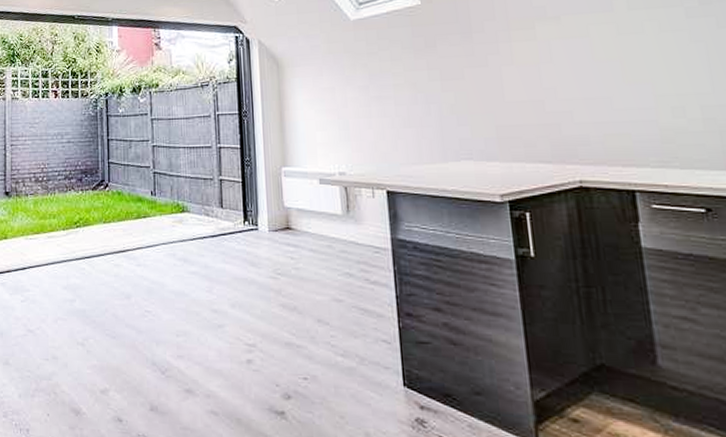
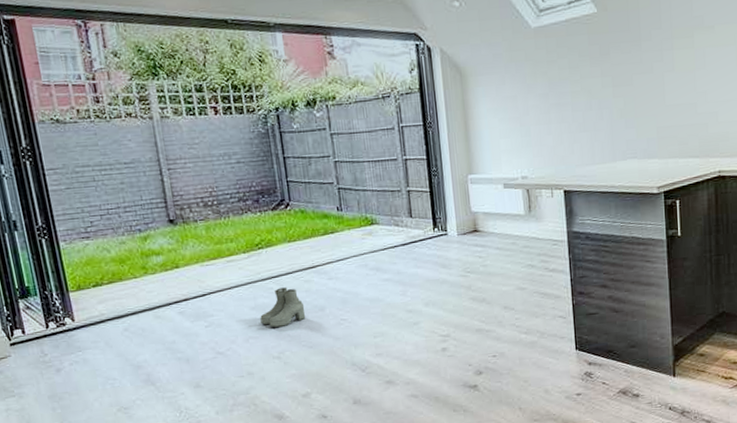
boots: none [70,269,112,311] -> present [260,287,306,327]

